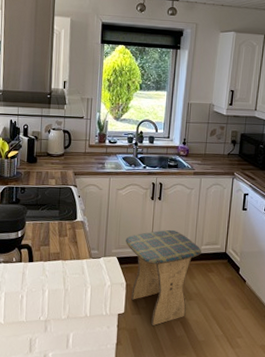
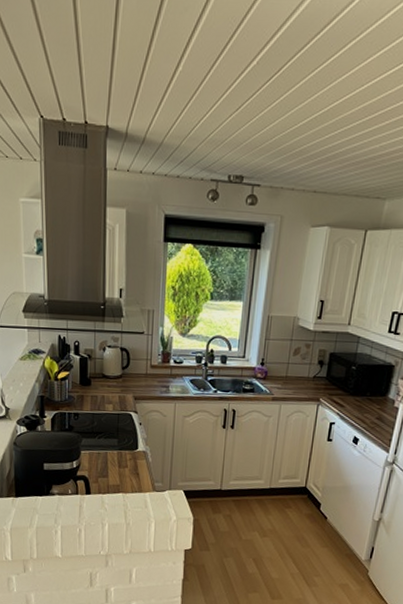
stool: present [126,229,201,326] -> none [193,461,278,563]

